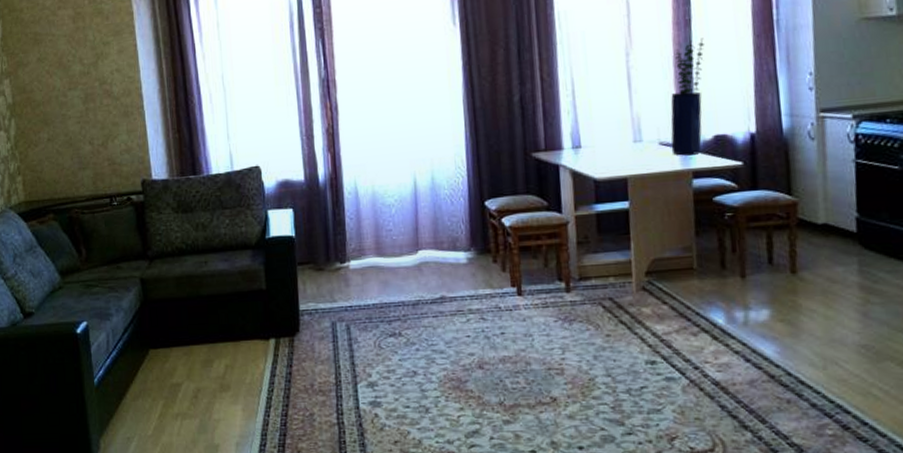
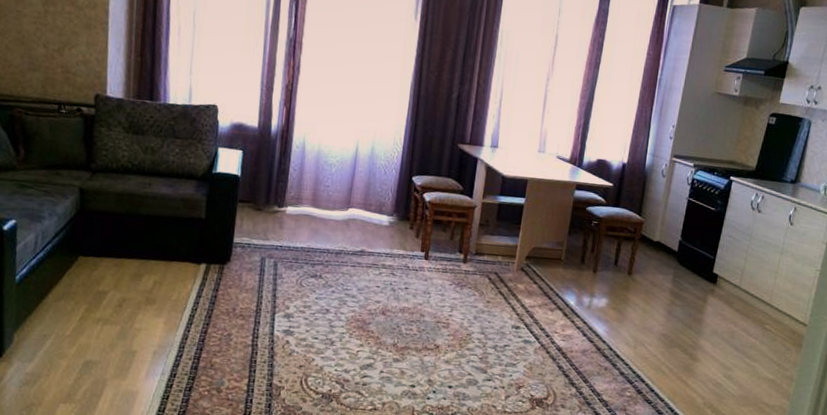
vase: present [670,38,704,156] -> none [564,80,606,172]

